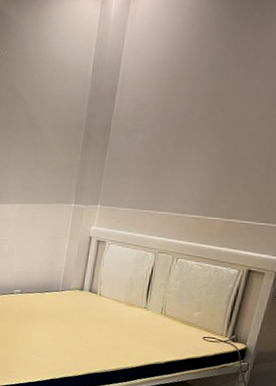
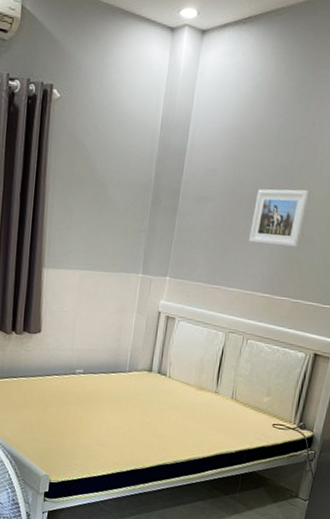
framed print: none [179,114,244,169] -> present [249,189,310,247]

